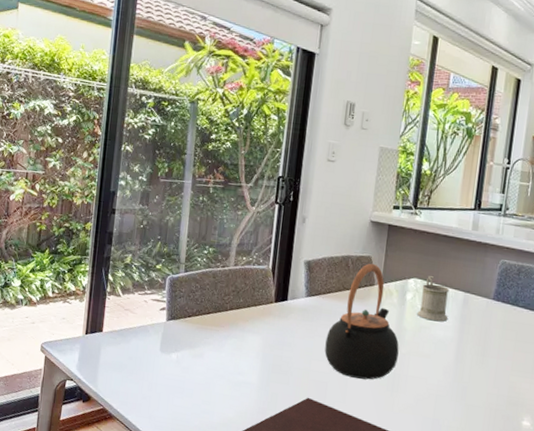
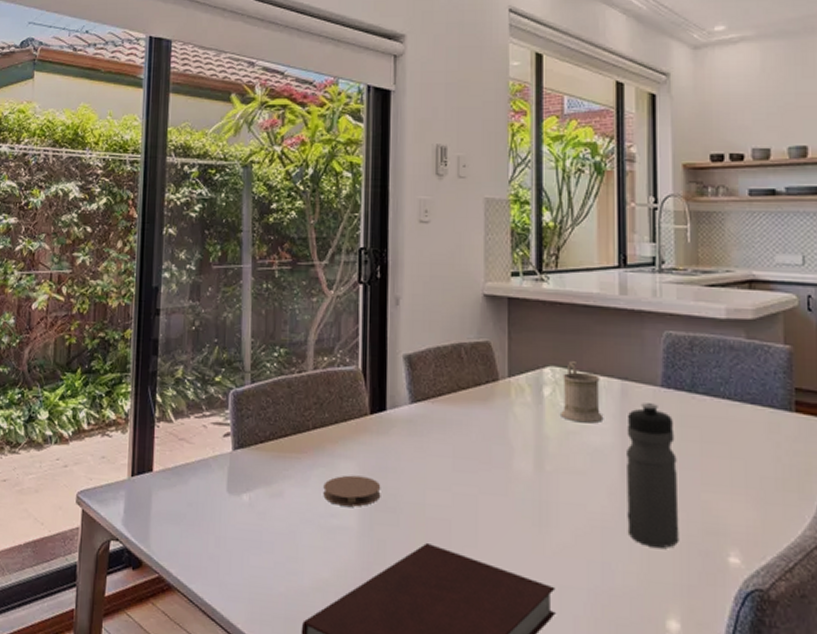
coaster: none [233,345,278,369] -> present [323,475,381,507]
teapot: present [324,263,399,380] -> none [442,350,542,512]
water bottle: none [454,310,498,412] -> present [627,403,679,548]

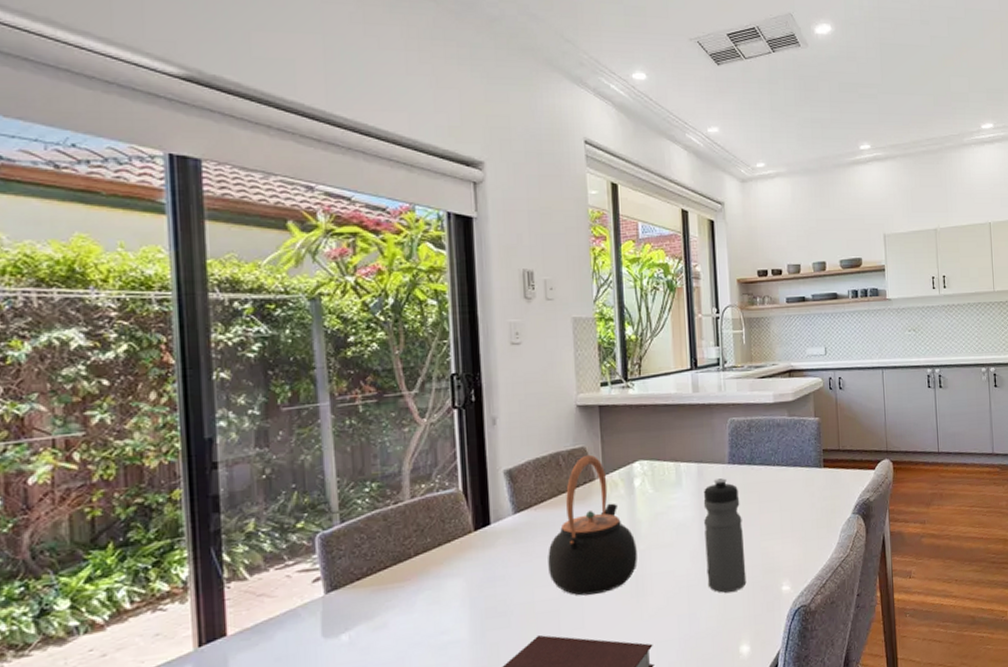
coaster: present [323,475,381,507] -> none [431,589,491,623]
teapot: none [442,350,542,512] -> present [548,454,637,596]
mug: present [561,361,604,423] -> none [650,454,685,504]

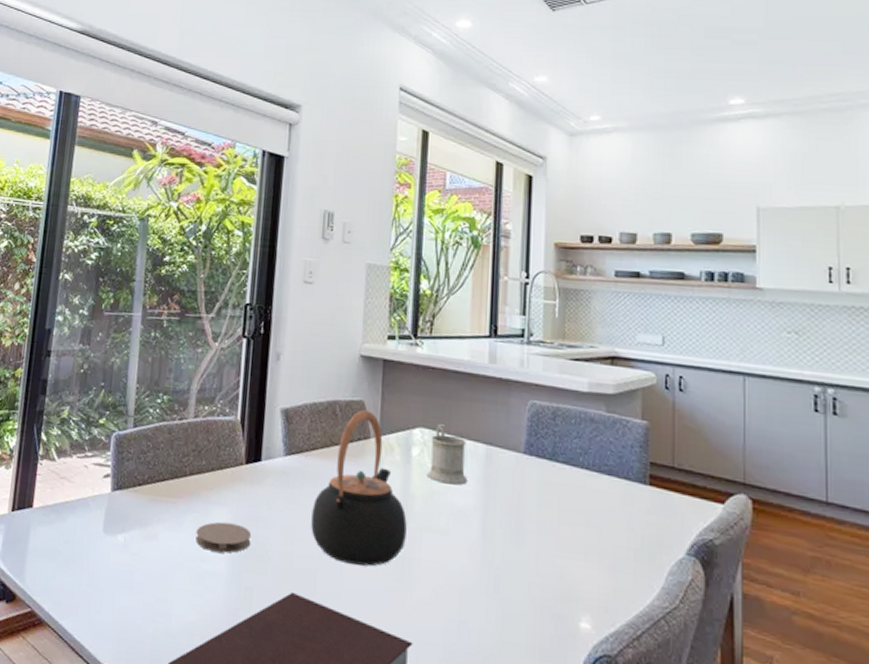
coaster: none [431,589,491,623] -> present [195,521,252,553]
mug: none [650,454,685,504] -> present [427,424,468,484]
water bottle: present [703,478,747,593] -> none [484,468,535,610]

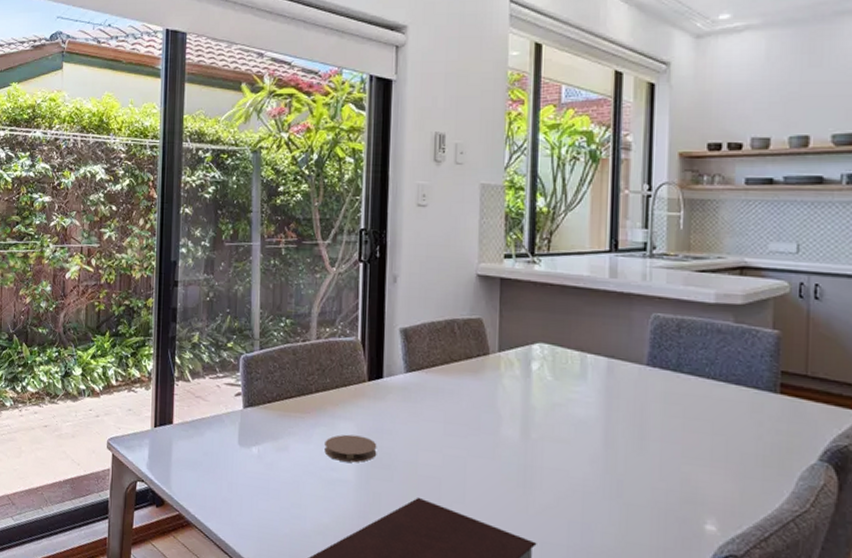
teapot: present [311,409,407,567] -> none [434,327,528,474]
mug: present [427,424,468,484] -> none [548,339,589,396]

